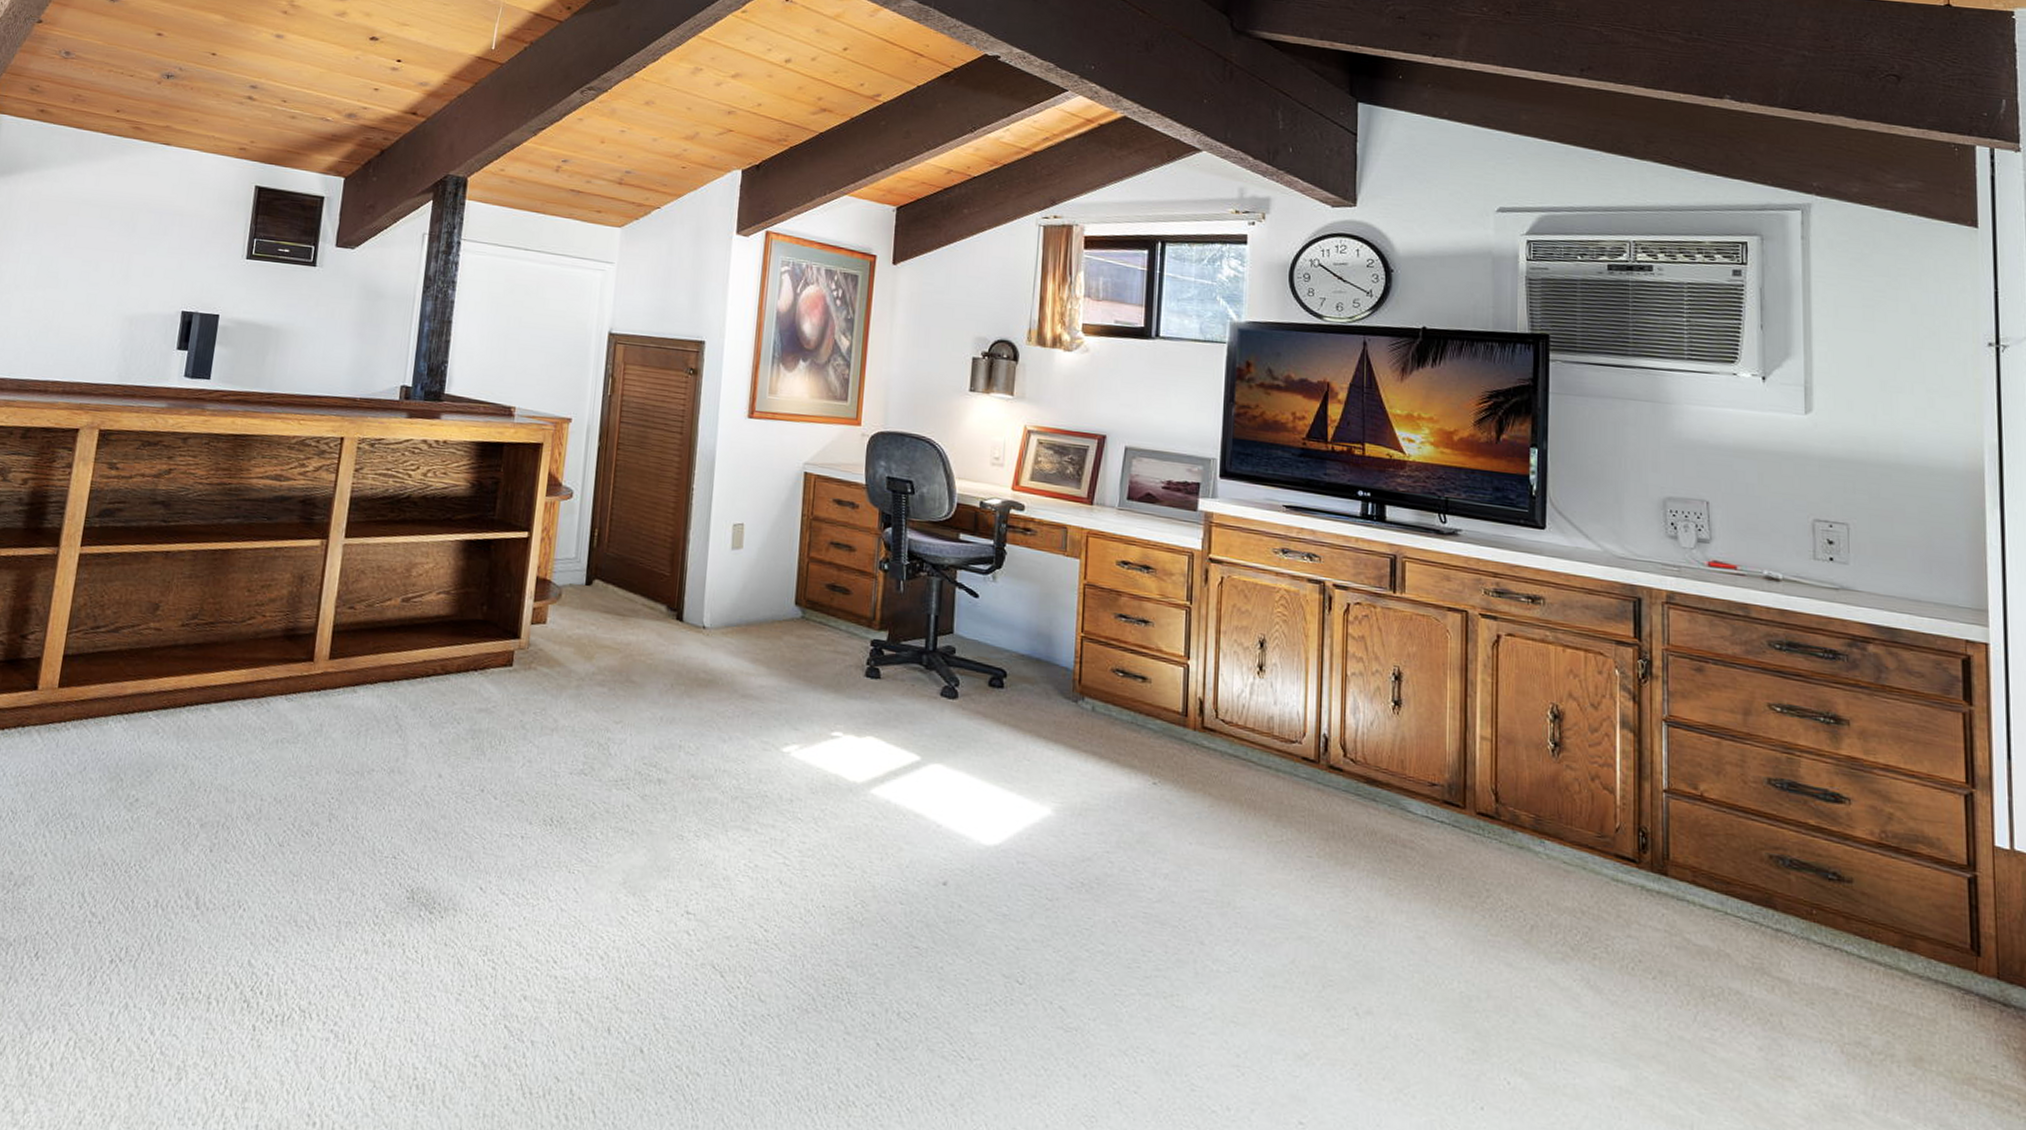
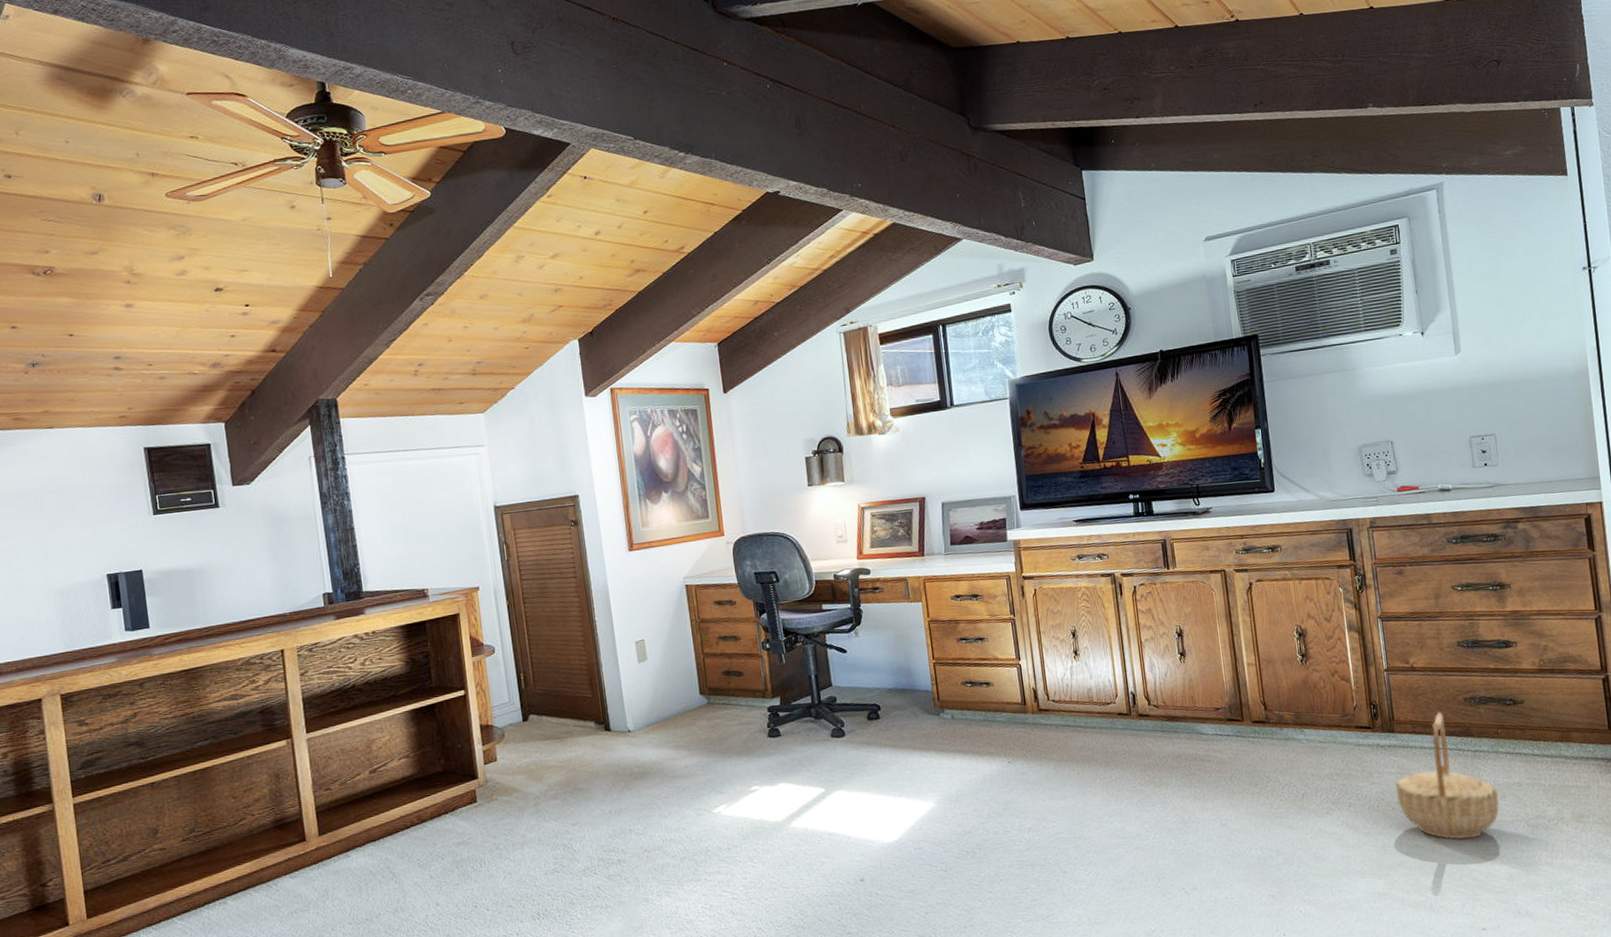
basket: none [1660,864,1803,1050] -> present [1395,712,1499,840]

